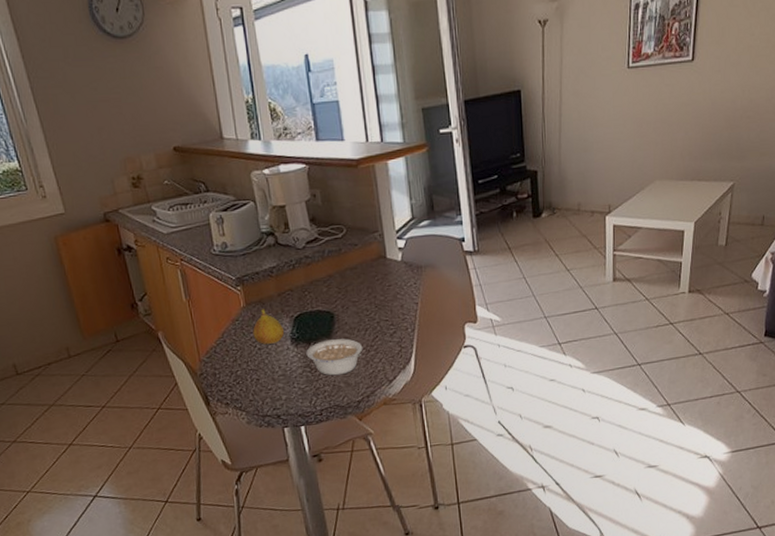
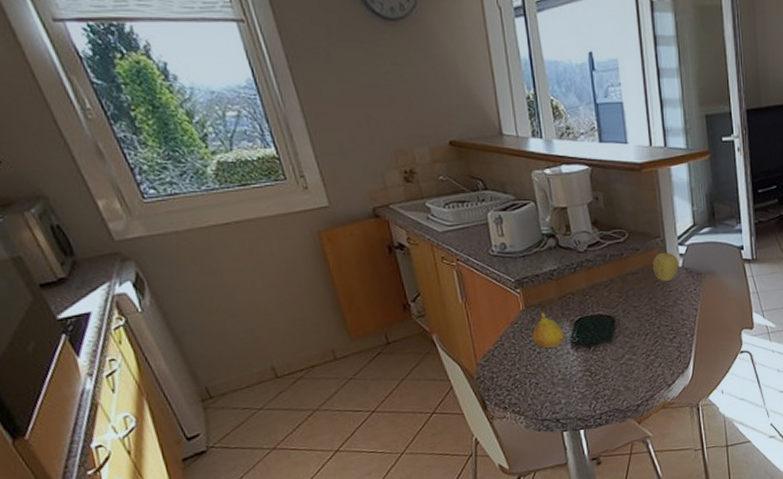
legume: present [306,338,363,376] -> none [586,343,643,380]
fruit: none [371,246,398,277] -> present [653,252,679,282]

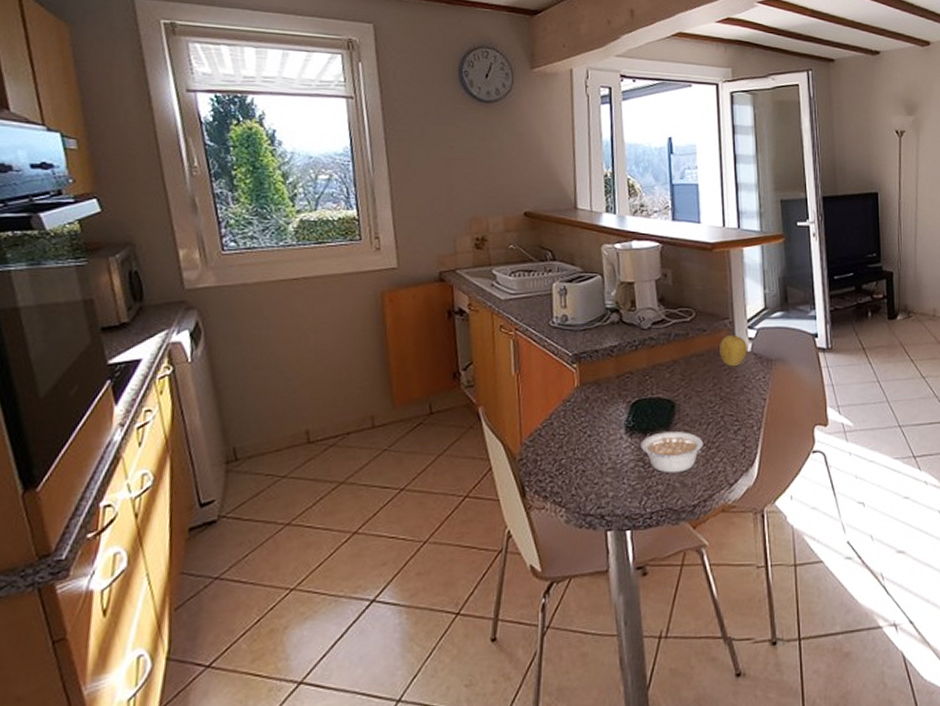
fruit: present [532,312,565,348] -> none [584,391,620,431]
legume: none [586,343,643,380] -> present [641,432,704,474]

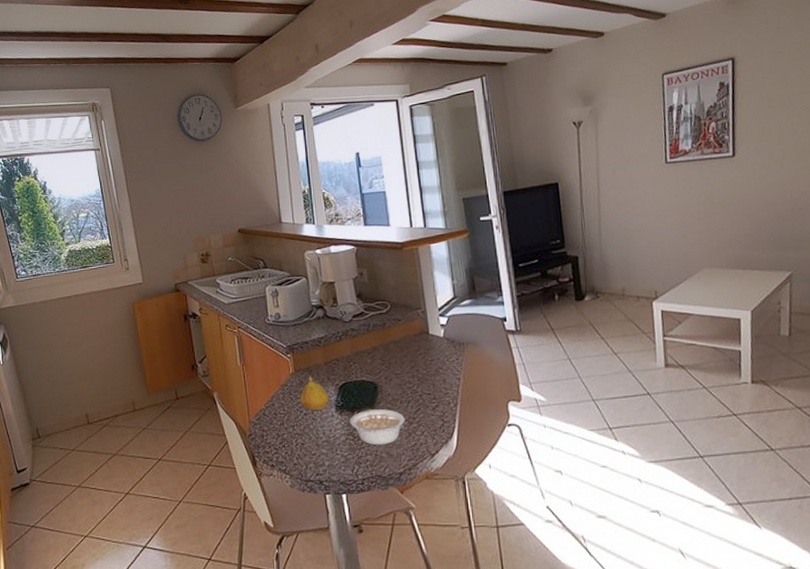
fruit: none [584,391,620,431] -> present [300,376,330,410]
fruit: present [720,334,747,367] -> none [414,322,440,351]

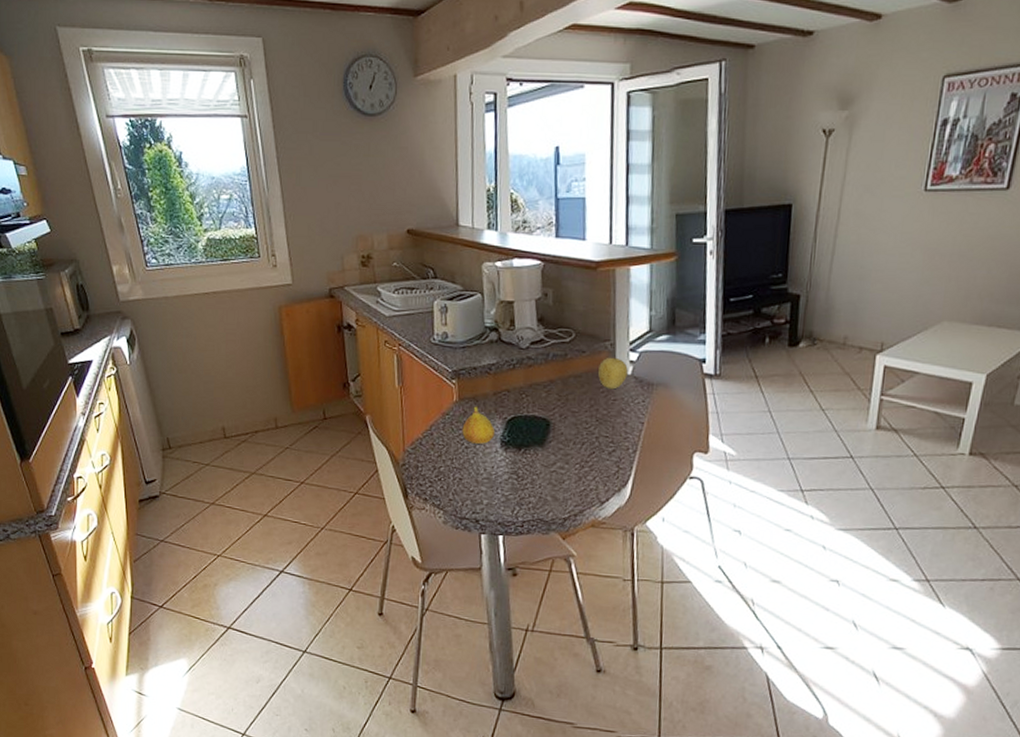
legume: present [350,409,405,446] -> none [515,448,577,488]
fruit: none [414,322,440,351] -> present [598,357,628,390]

